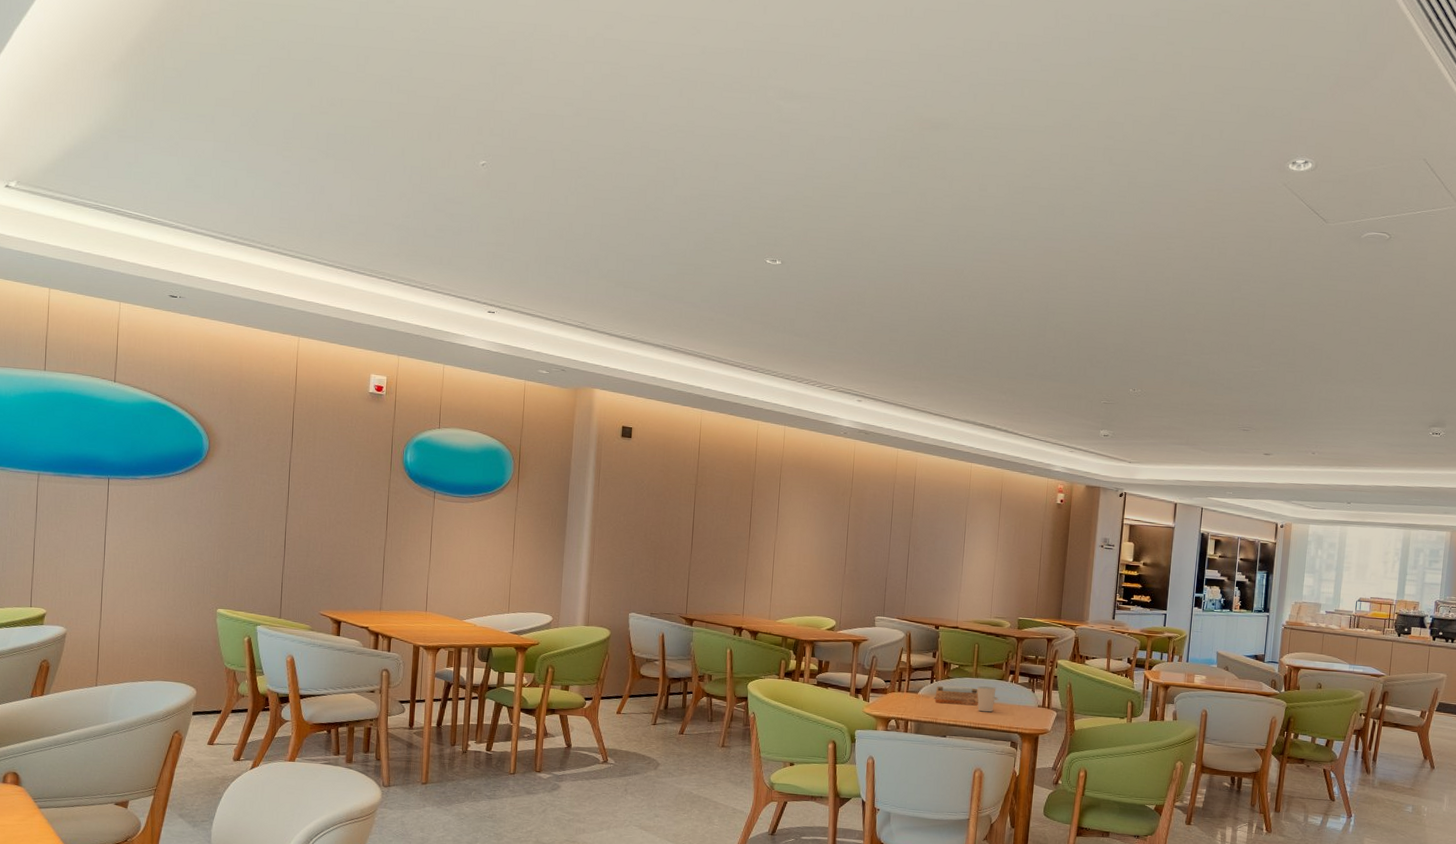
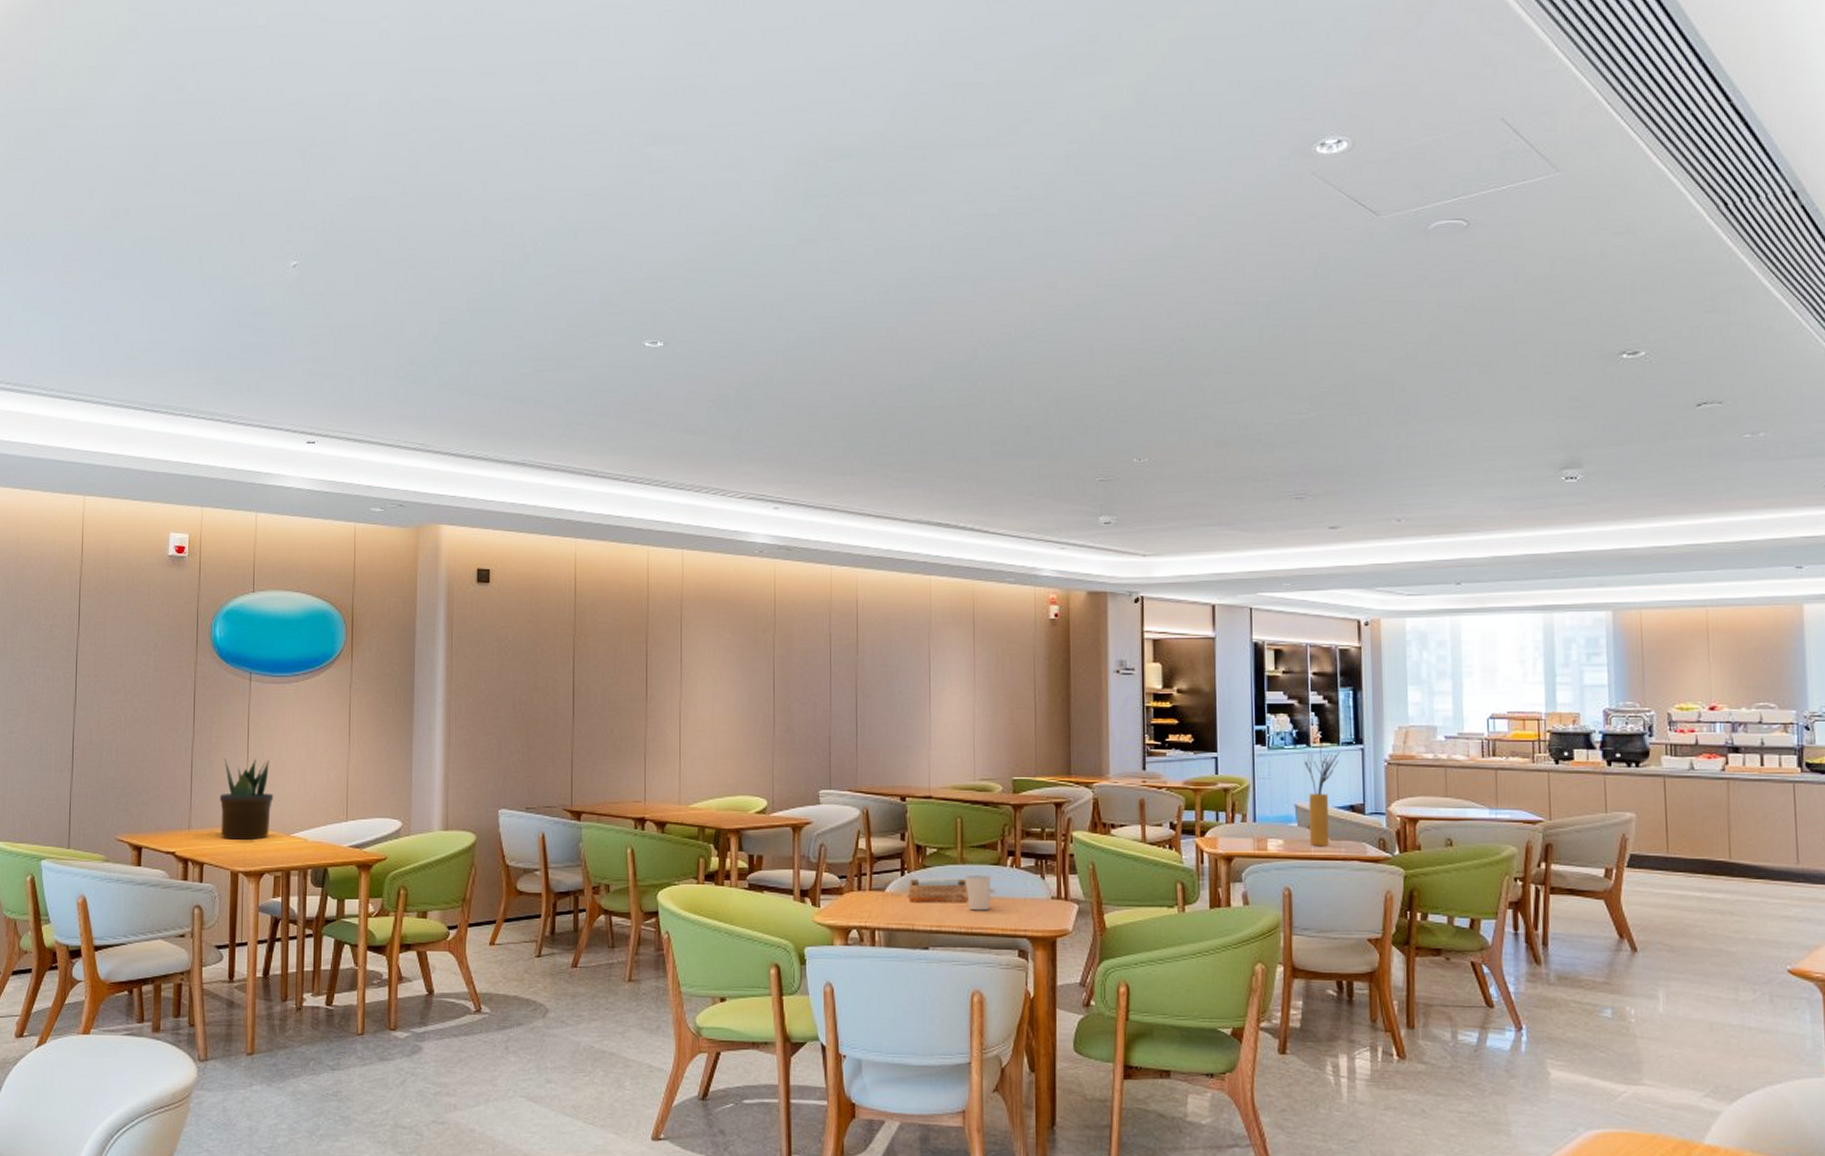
planter: none [405,557,451,622] -> present [219,758,274,840]
vase: none [1223,613,1252,683] -> present [1305,748,1340,847]

